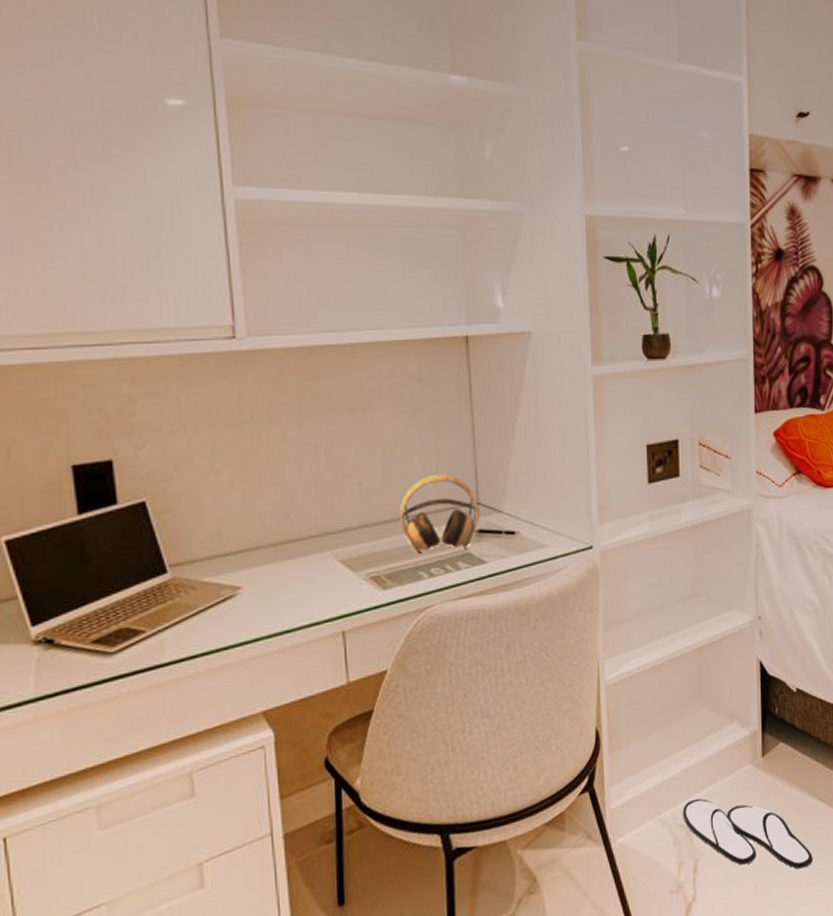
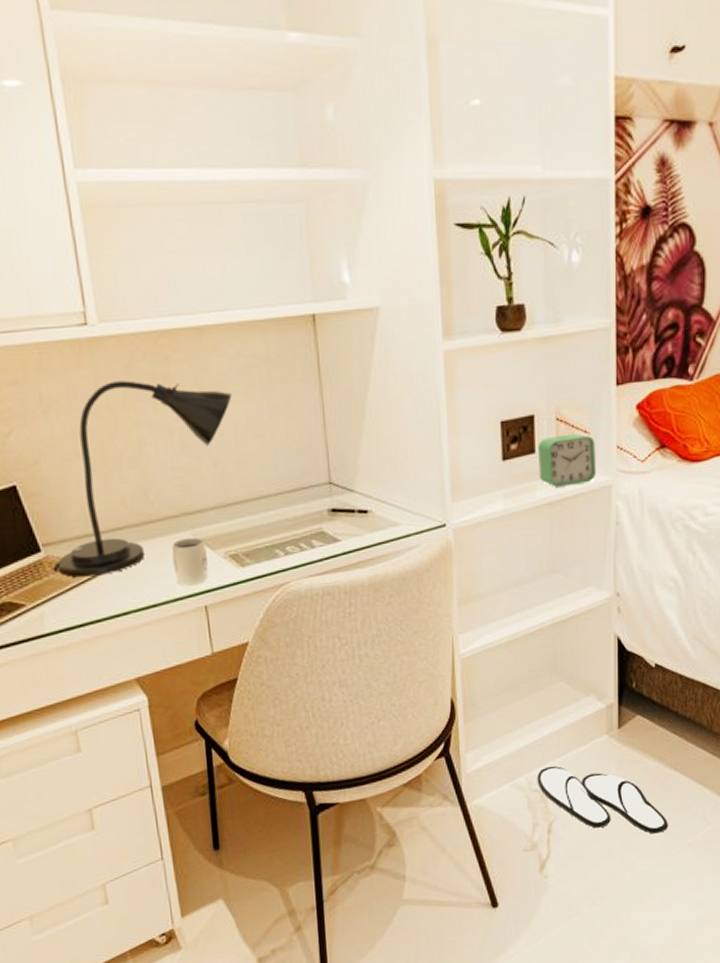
desk lamp: none [179,395,382,601] -> present [53,380,232,578]
mug: none [310,557,348,610] -> present [171,537,209,586]
headphones: present [399,474,481,554] -> none [253,455,333,533]
alarm clock: none [682,459,737,510] -> present [538,434,596,487]

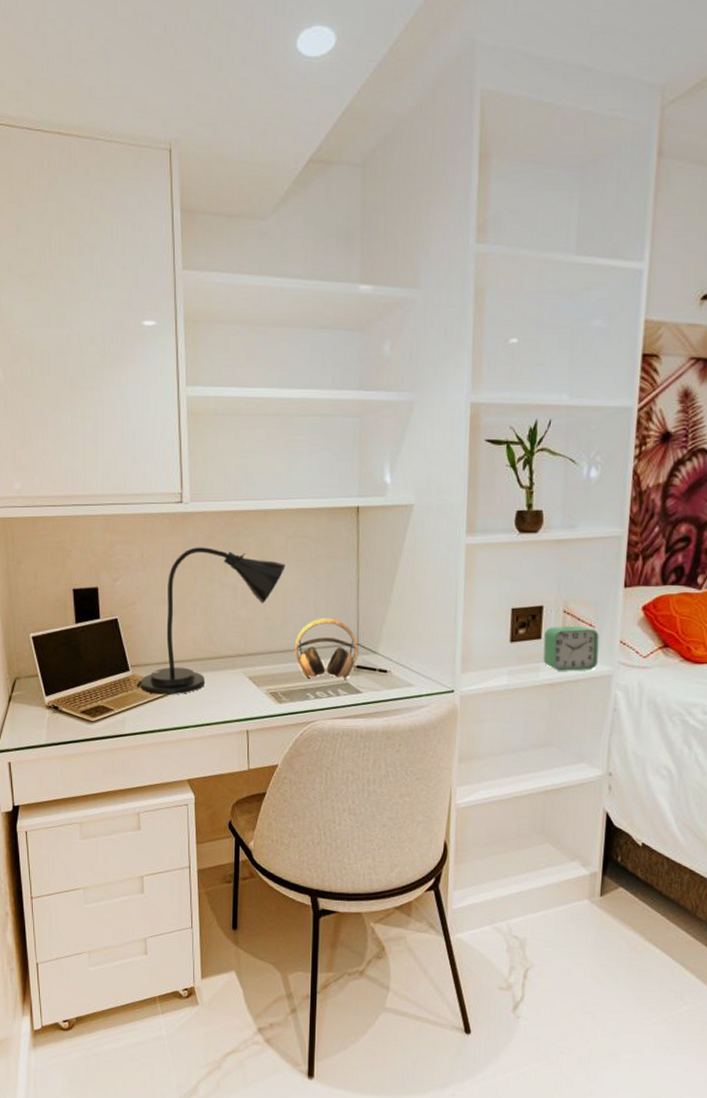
mug: present [171,537,209,586] -> none [226,674,253,713]
headphones: none [253,455,333,533] -> present [294,618,359,680]
slippers: present [537,766,668,834] -> none [517,917,643,1002]

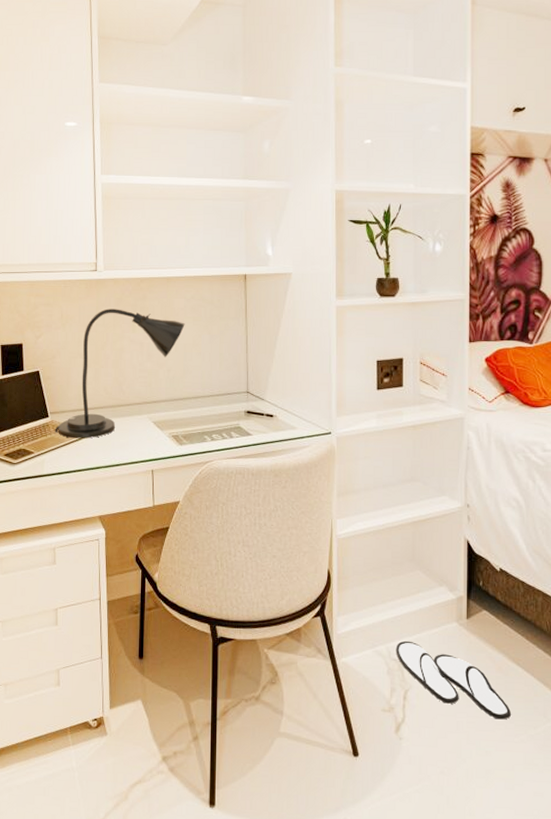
headphones: present [294,618,359,680] -> none [193,370,249,424]
slippers: none [517,917,643,1002] -> present [395,640,511,720]
alarm clock: present [543,626,599,671] -> none [405,375,451,415]

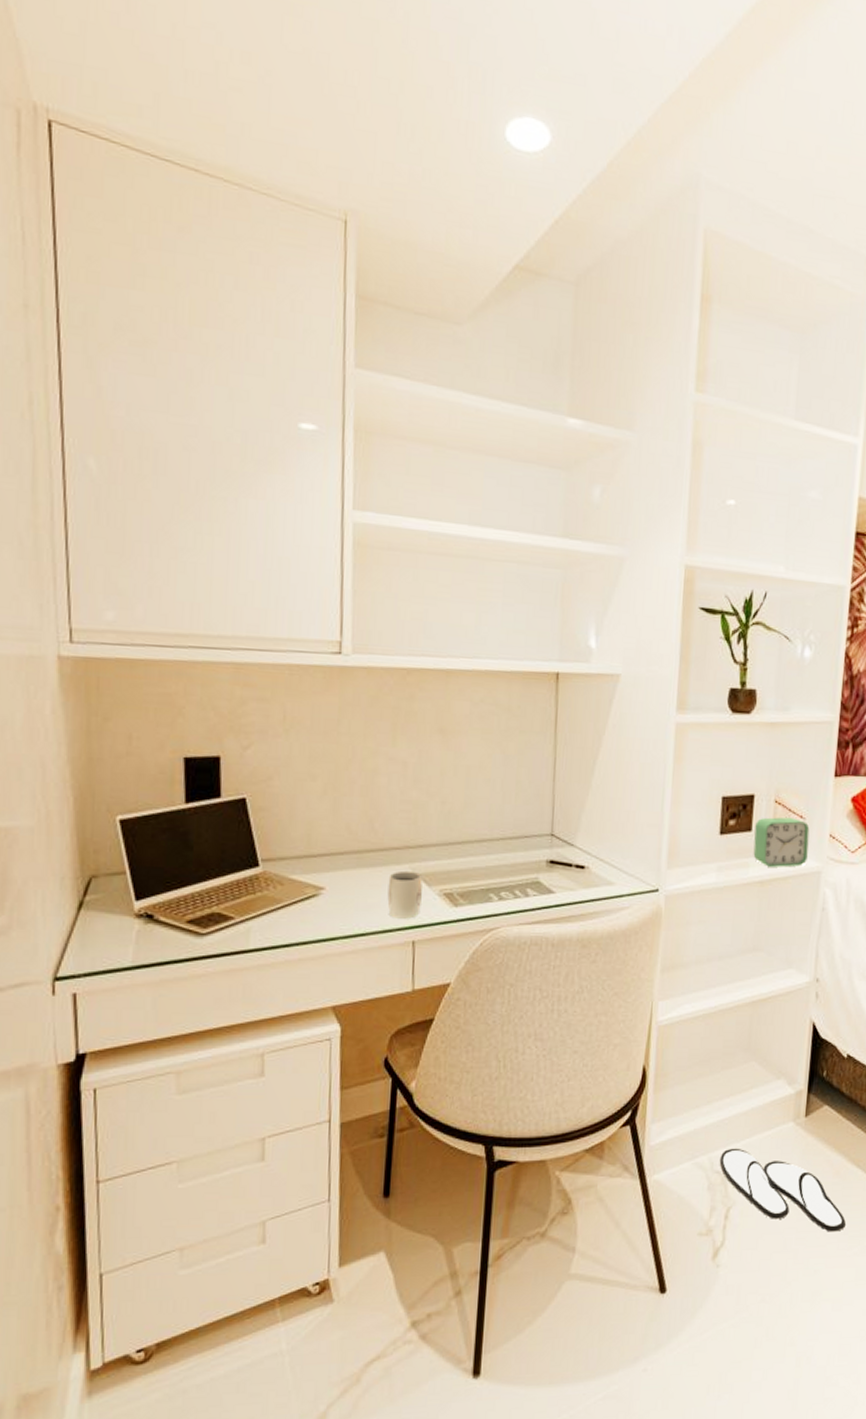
desk lamp: present [55,309,185,439] -> none [268,710,470,898]
mug: none [133,419,157,454] -> present [387,870,423,919]
alarm clock: none [405,375,451,415] -> present [753,817,810,867]

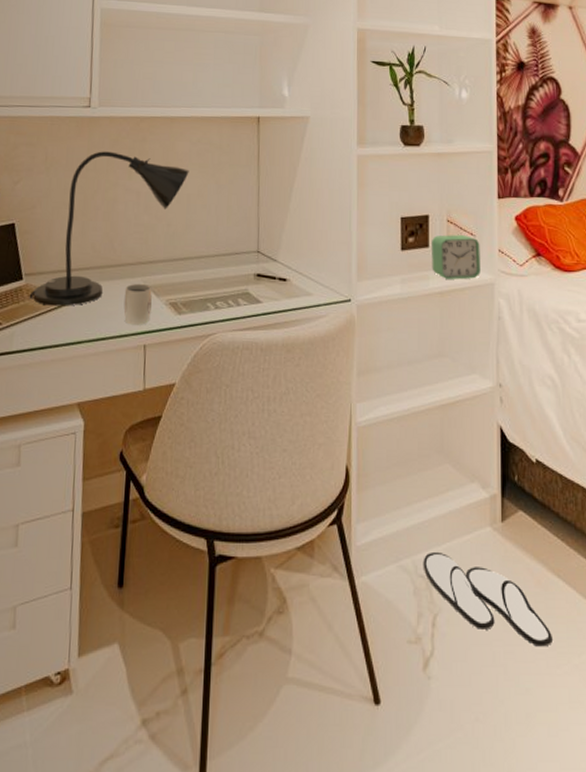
desk lamp: none [268,710,470,898] -> present [29,151,189,306]

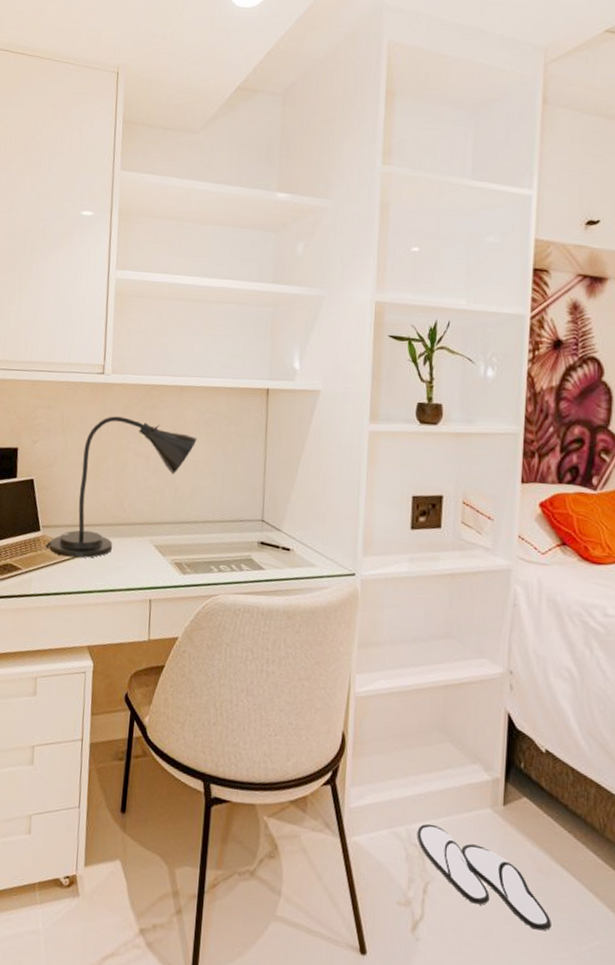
mug: present [123,283,152,325] -> none [131,541,159,581]
alarm clock: present [432,235,480,280] -> none [443,516,498,563]

